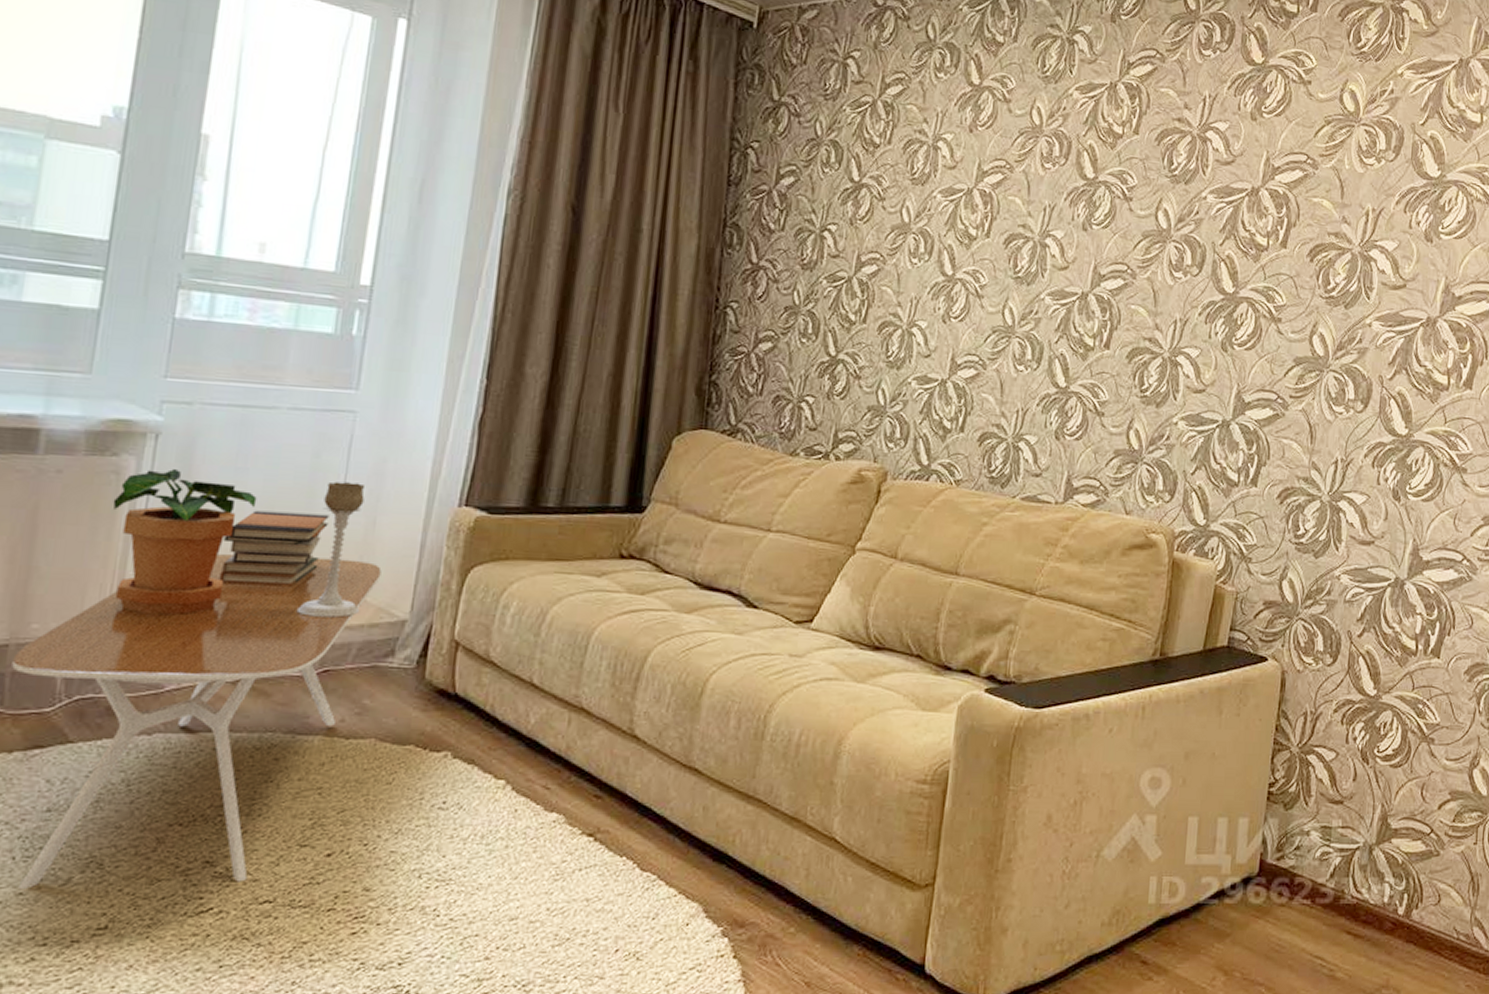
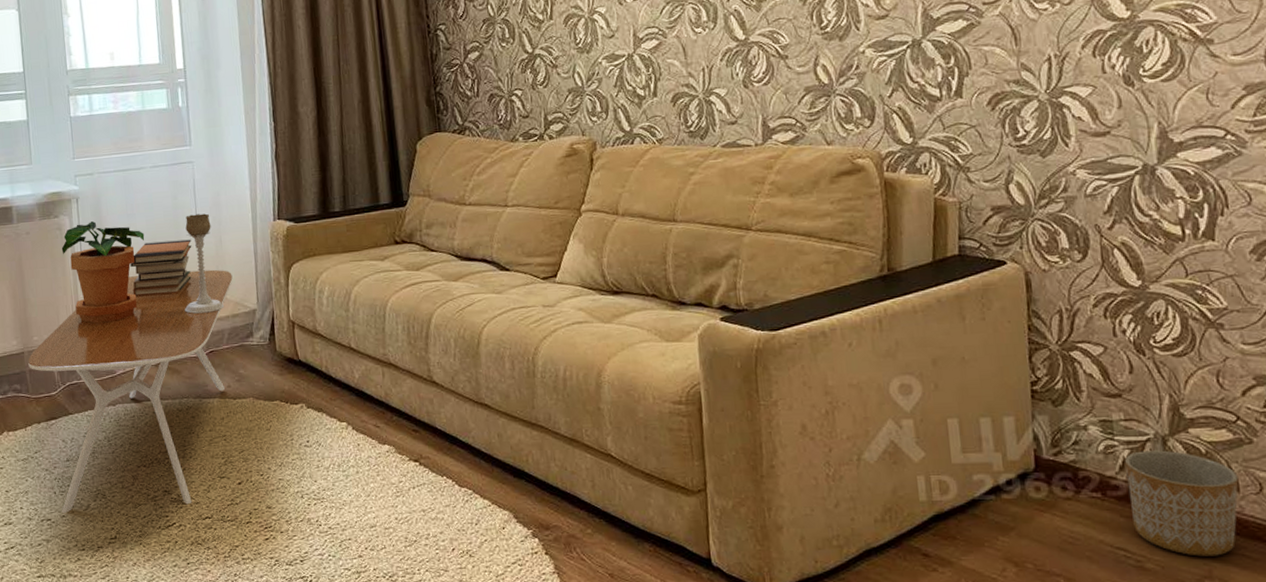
planter: none [1333,859,1424,966] -> present [1125,450,1239,557]

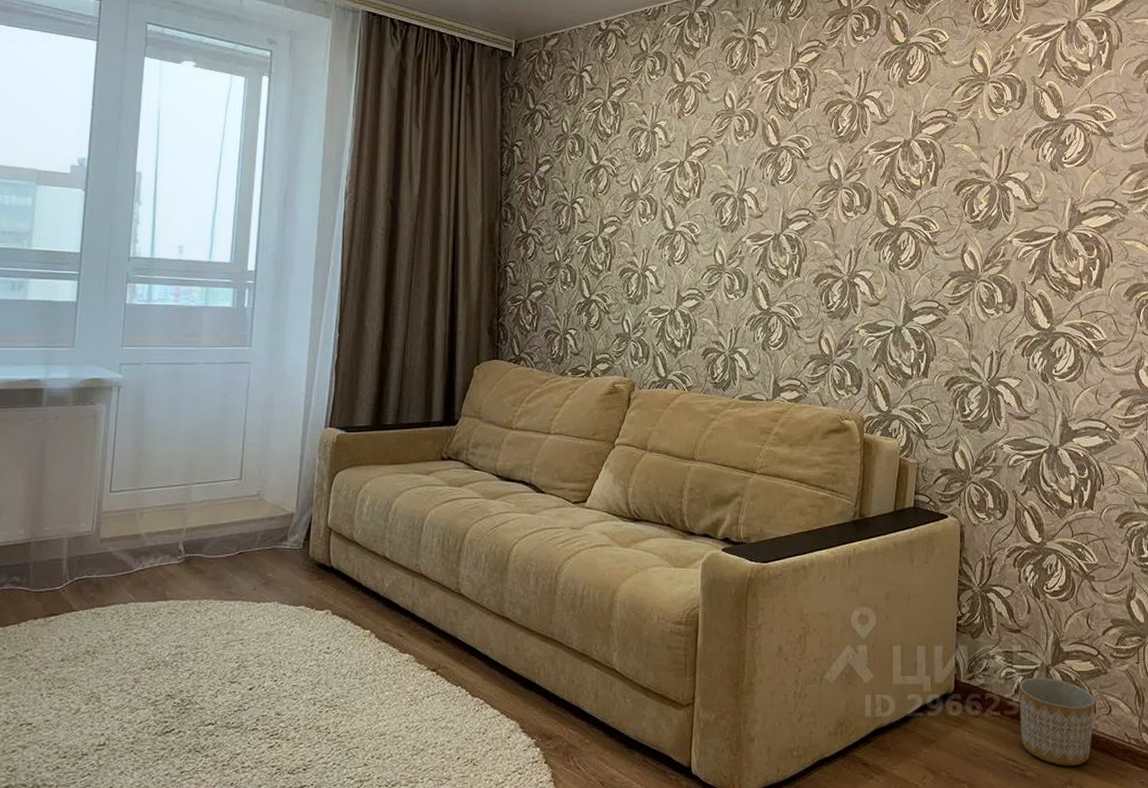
coffee table: present [28,269,233,513] -> none [34,470,275,717]
potted plant: present [61,221,145,324] -> none [92,412,187,517]
book stack: present [130,239,192,297] -> none [165,438,237,493]
candle holder: present [184,213,225,314] -> none [218,414,262,514]

